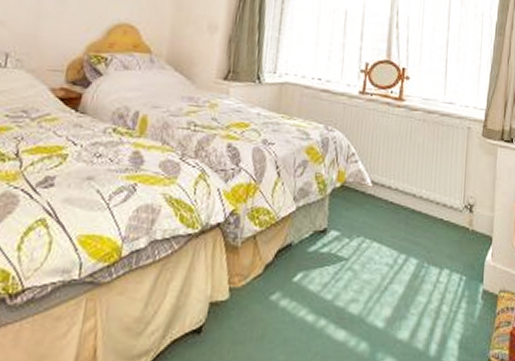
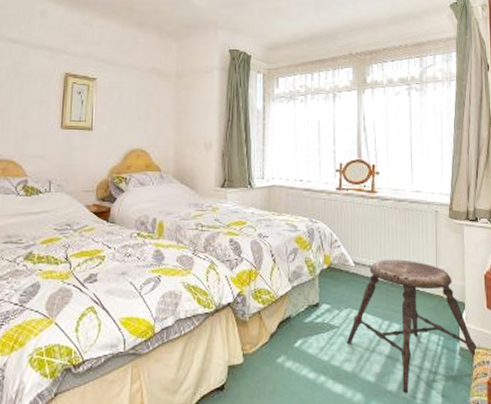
stool: none [354,180,503,344] -> present [346,259,478,394]

